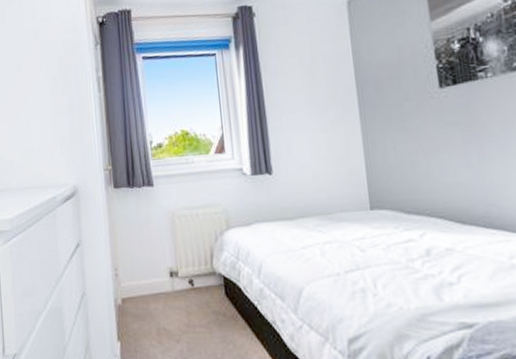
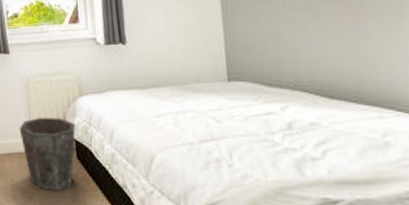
waste bin: none [164,252,224,332] -> present [19,117,76,191]

